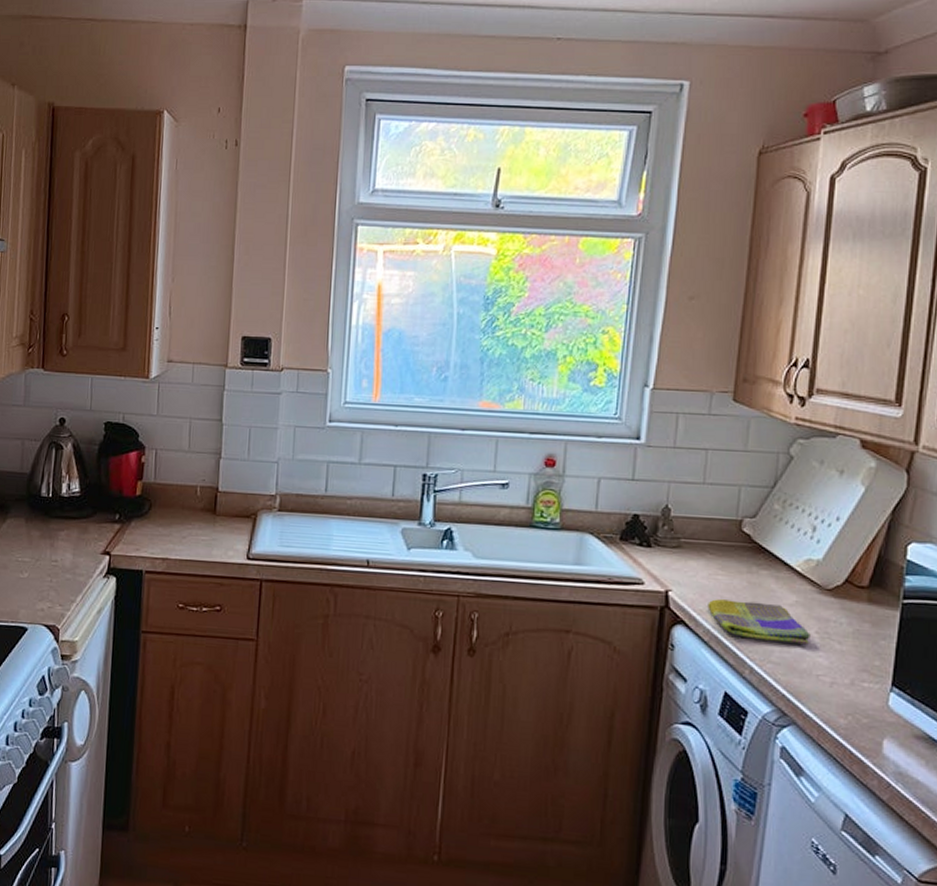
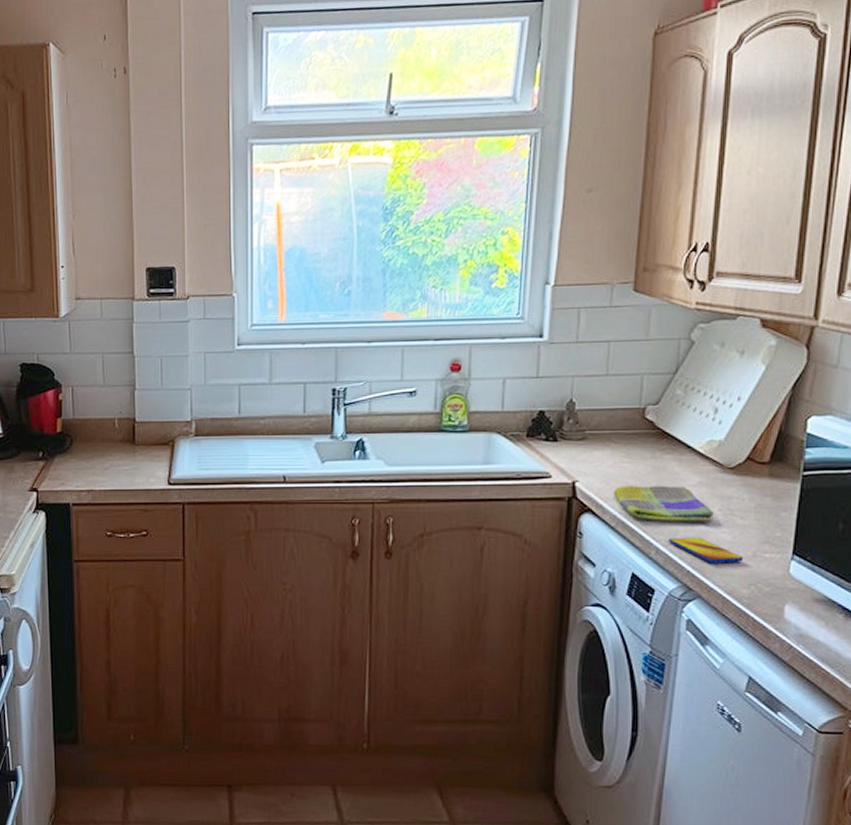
smartphone: none [764,658,841,690] -> present [669,537,744,564]

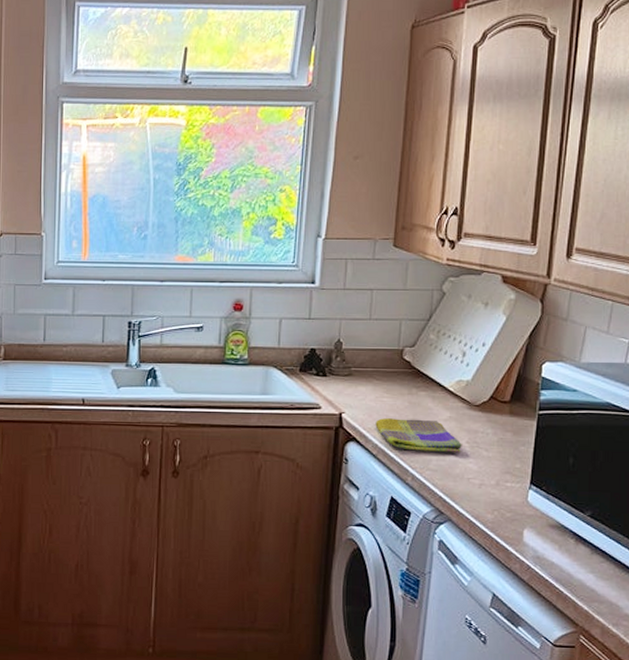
smartphone: present [669,537,744,564] -> none [423,465,488,491]

